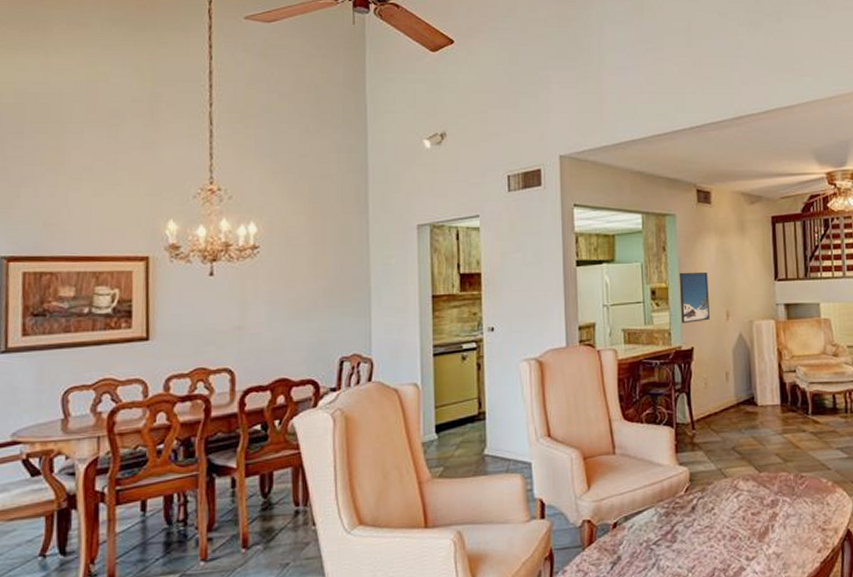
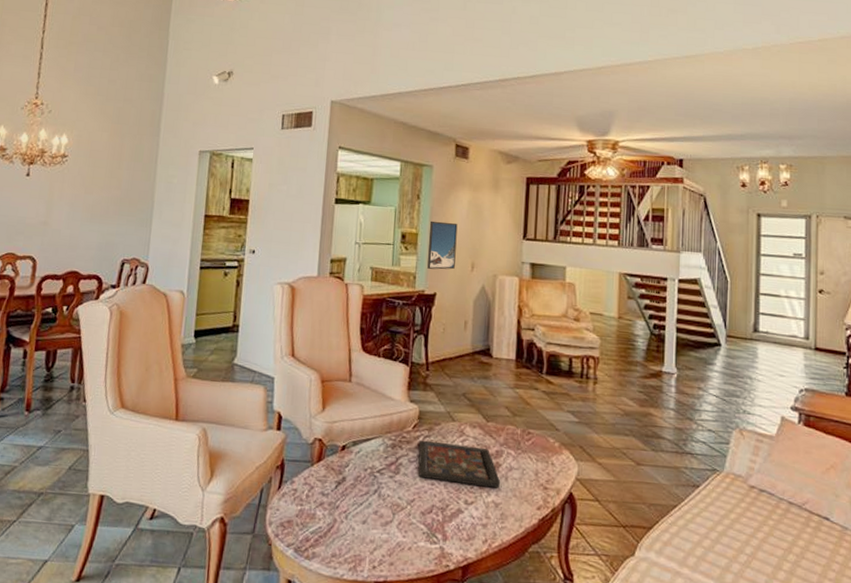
decorative tray: none [693,500,780,542] -> present [418,440,501,489]

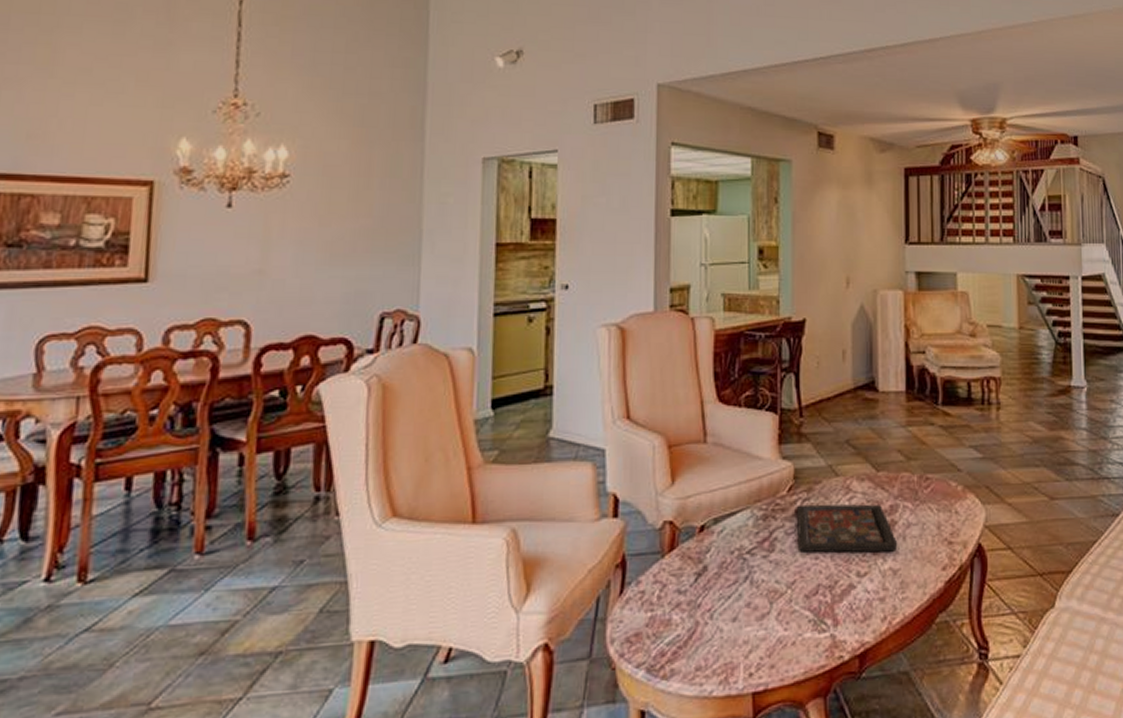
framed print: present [427,220,458,270] -> none [792,229,826,290]

